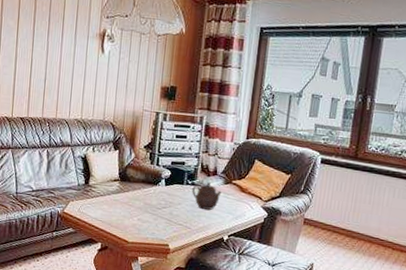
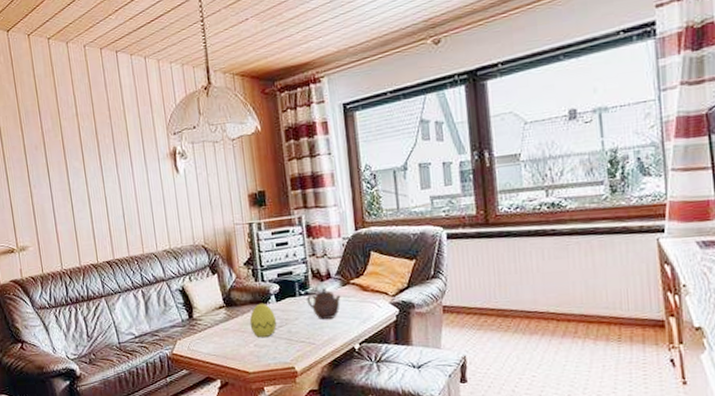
decorative egg: none [137,183,162,214] -> present [249,303,276,337]

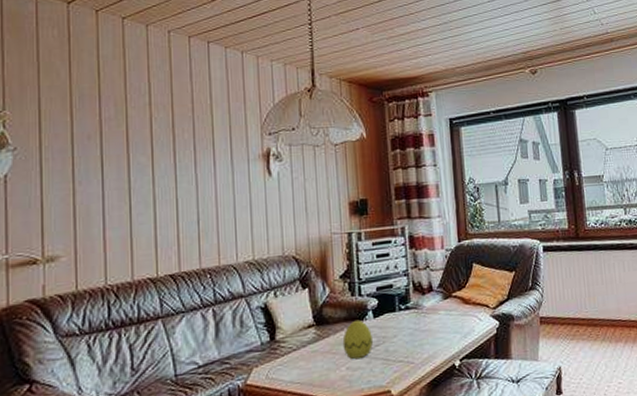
teapot: present [307,287,341,319] -> none [407,300,442,336]

